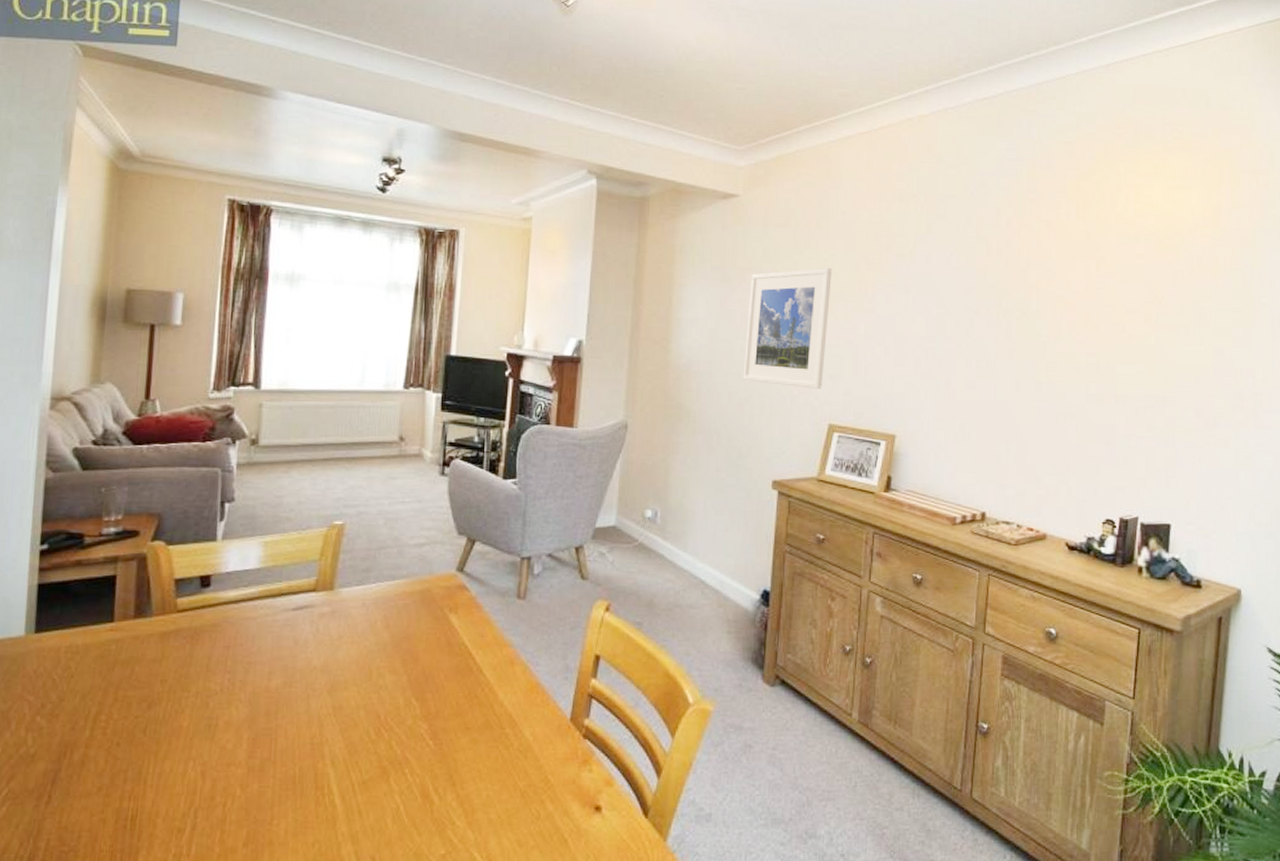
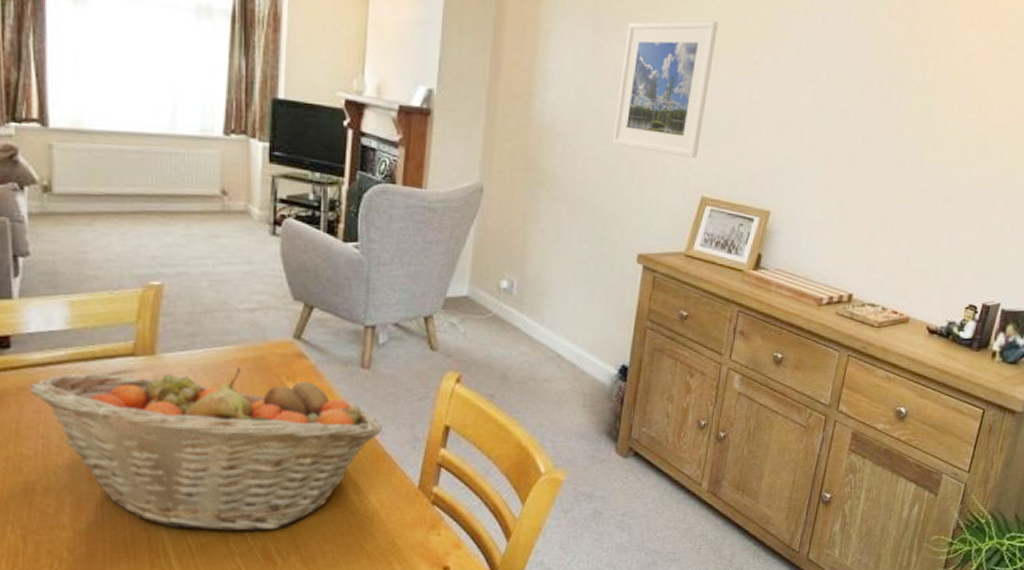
fruit basket: none [223,600,536,768] -> present [31,367,382,532]

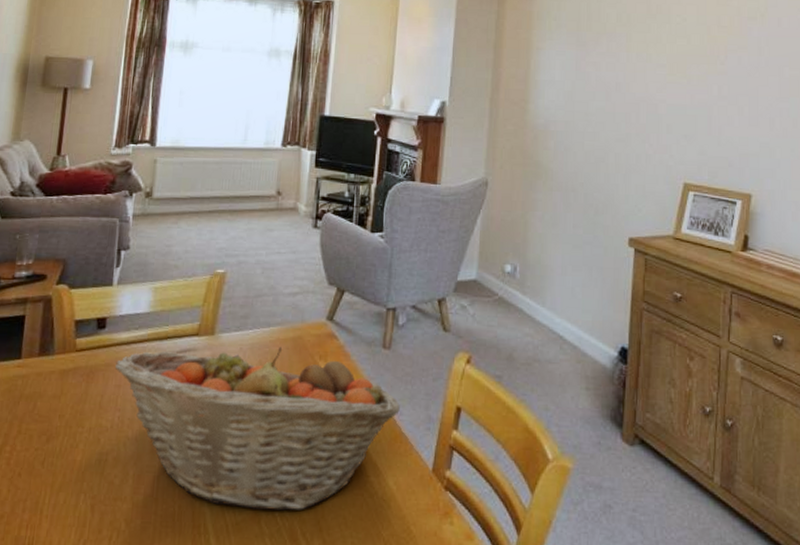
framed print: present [612,20,718,158] -> none [598,31,684,148]

